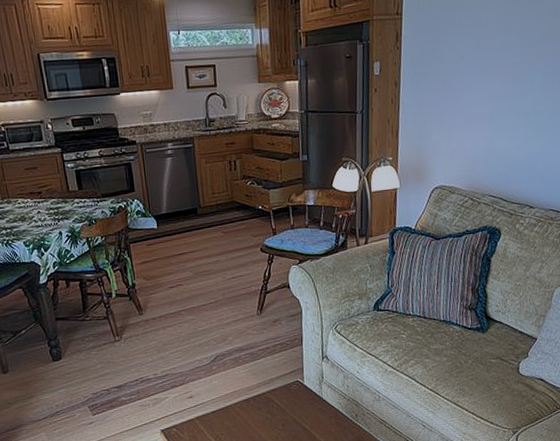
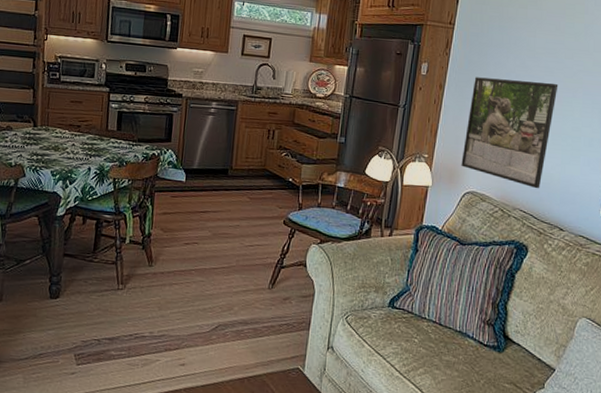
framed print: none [426,59,516,172] -> present [461,77,559,189]

